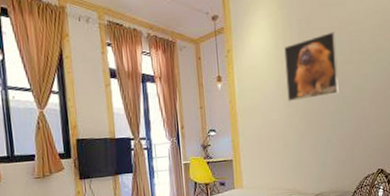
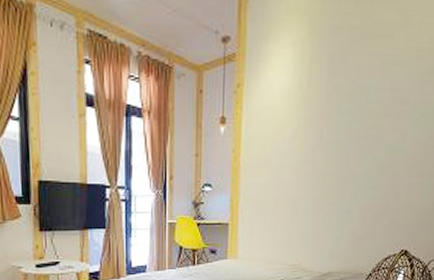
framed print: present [284,32,339,102] -> none [304,72,375,158]

